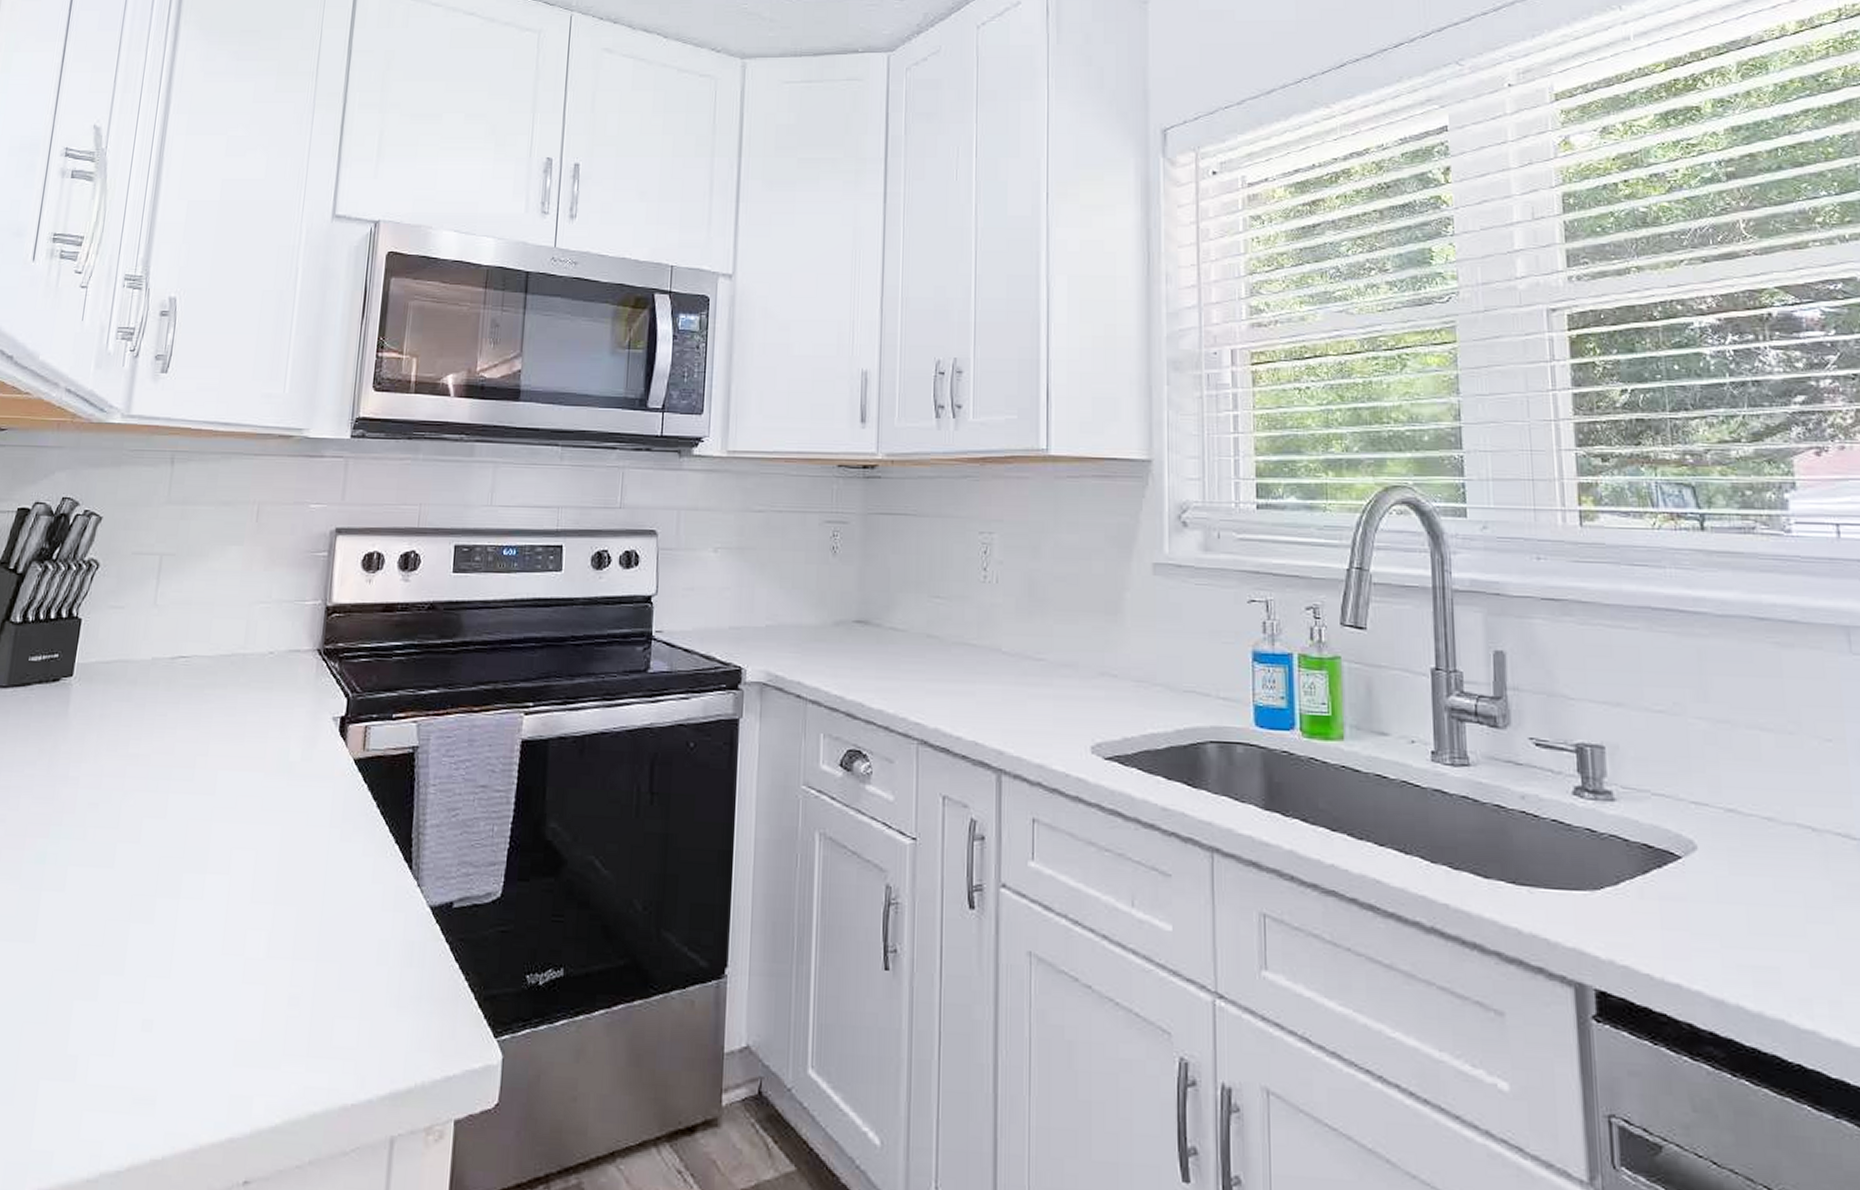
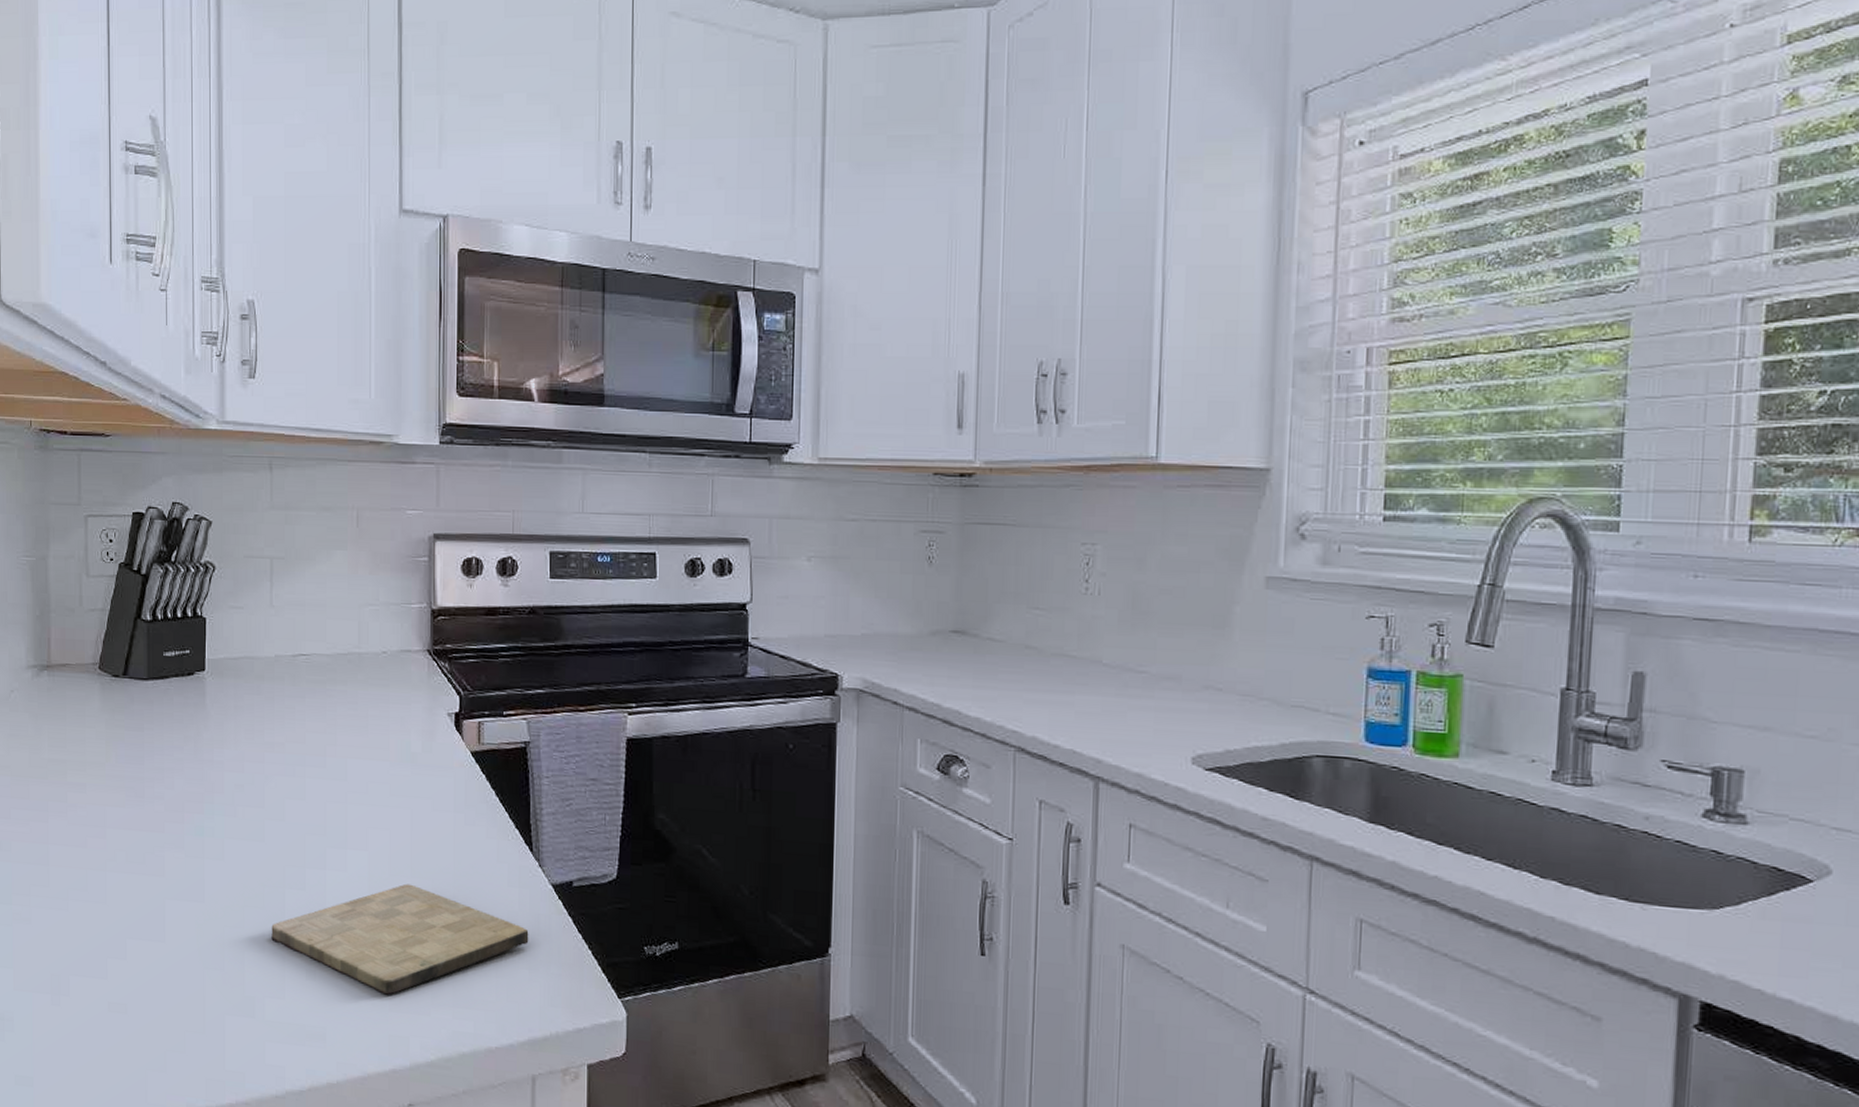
cutting board: none [107,911,401,1046] -> present [271,883,529,995]

